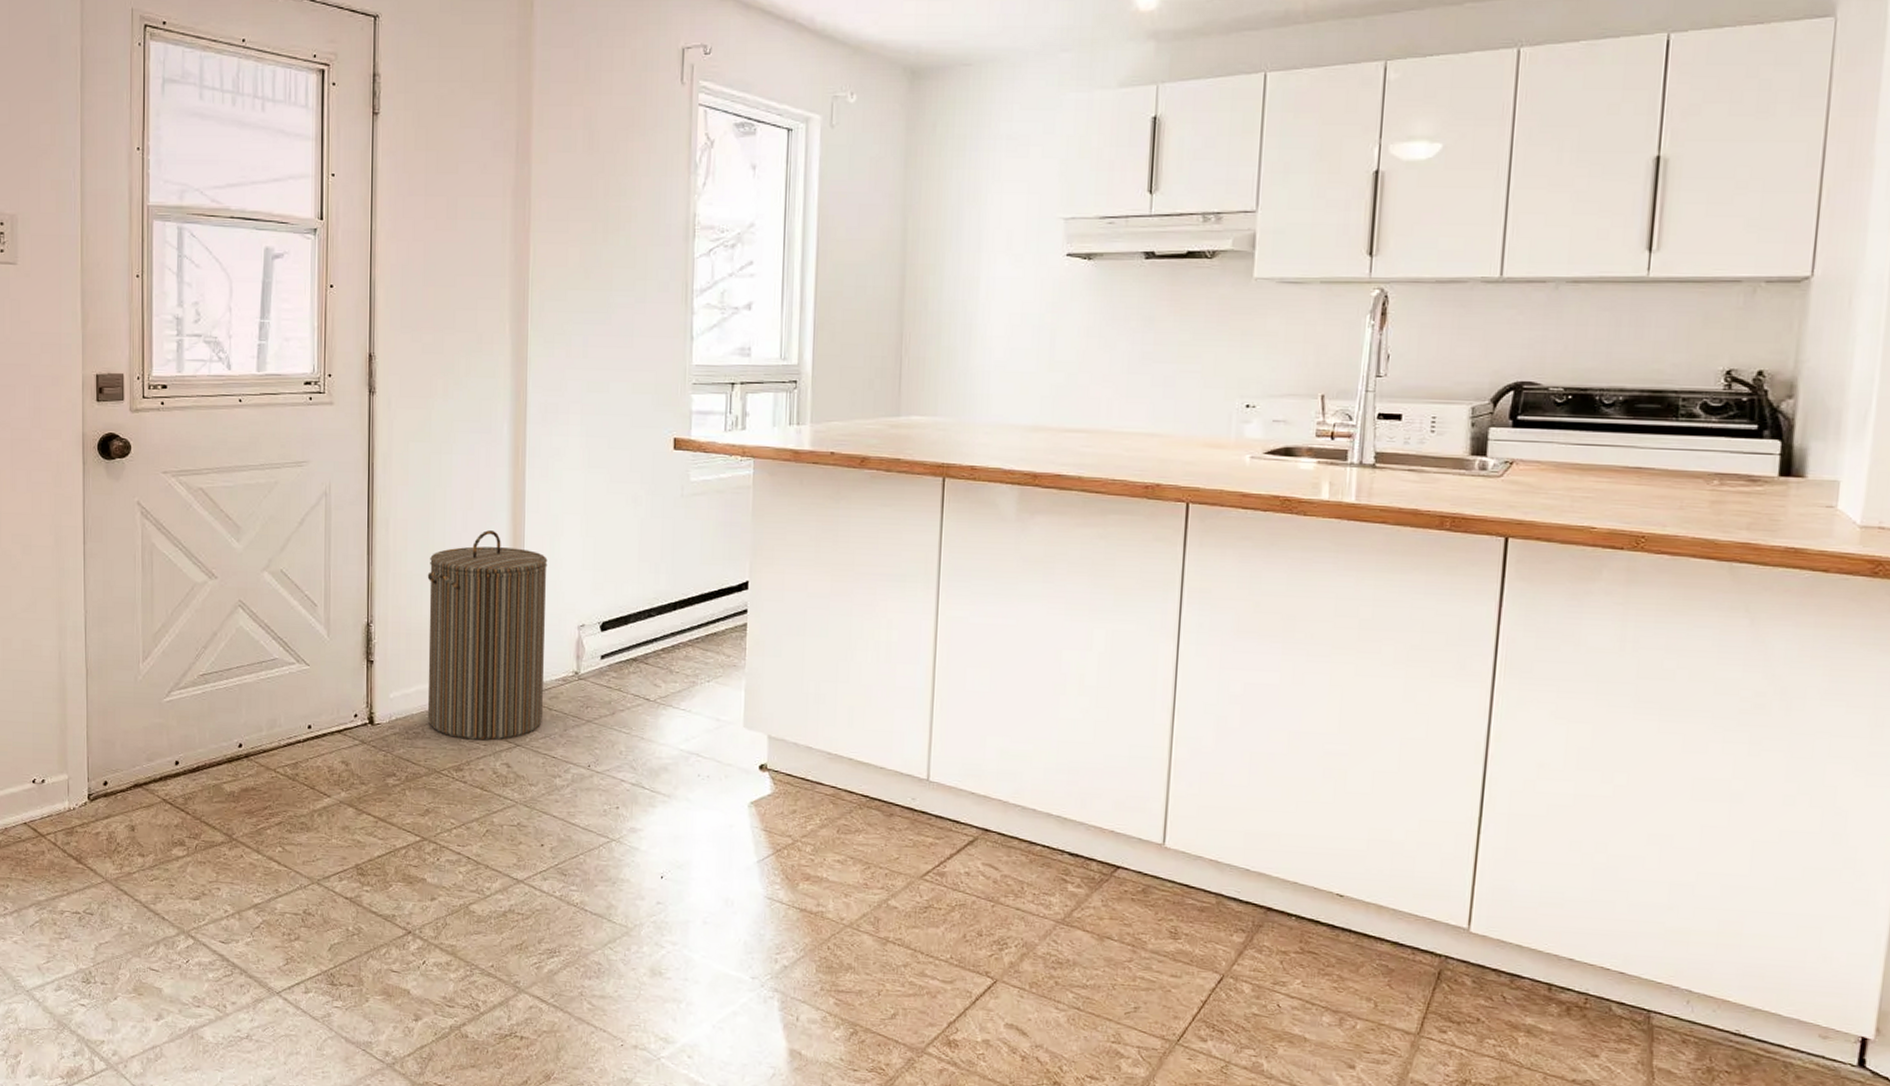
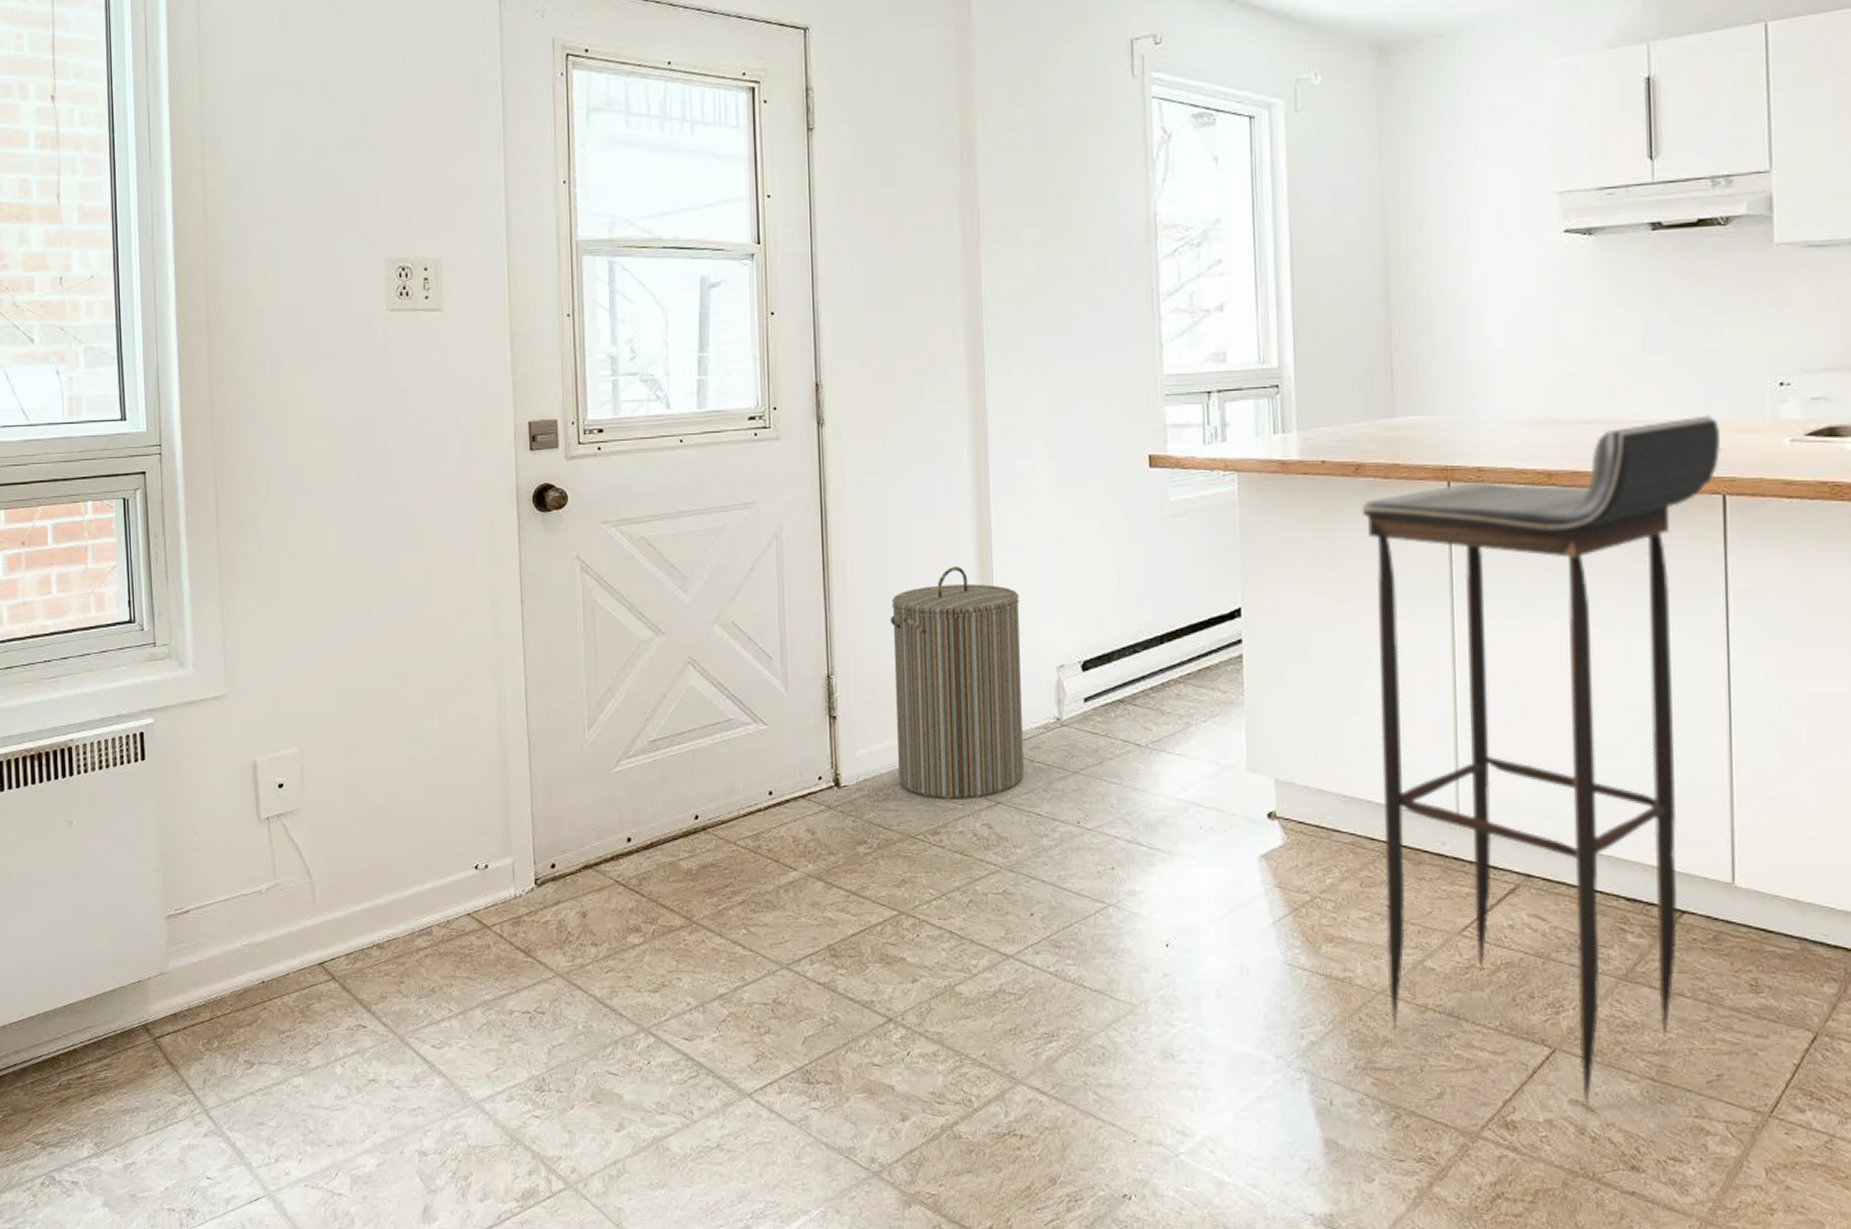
bar stool: none [855,430,1189,1032] -> present [1361,415,1721,1109]

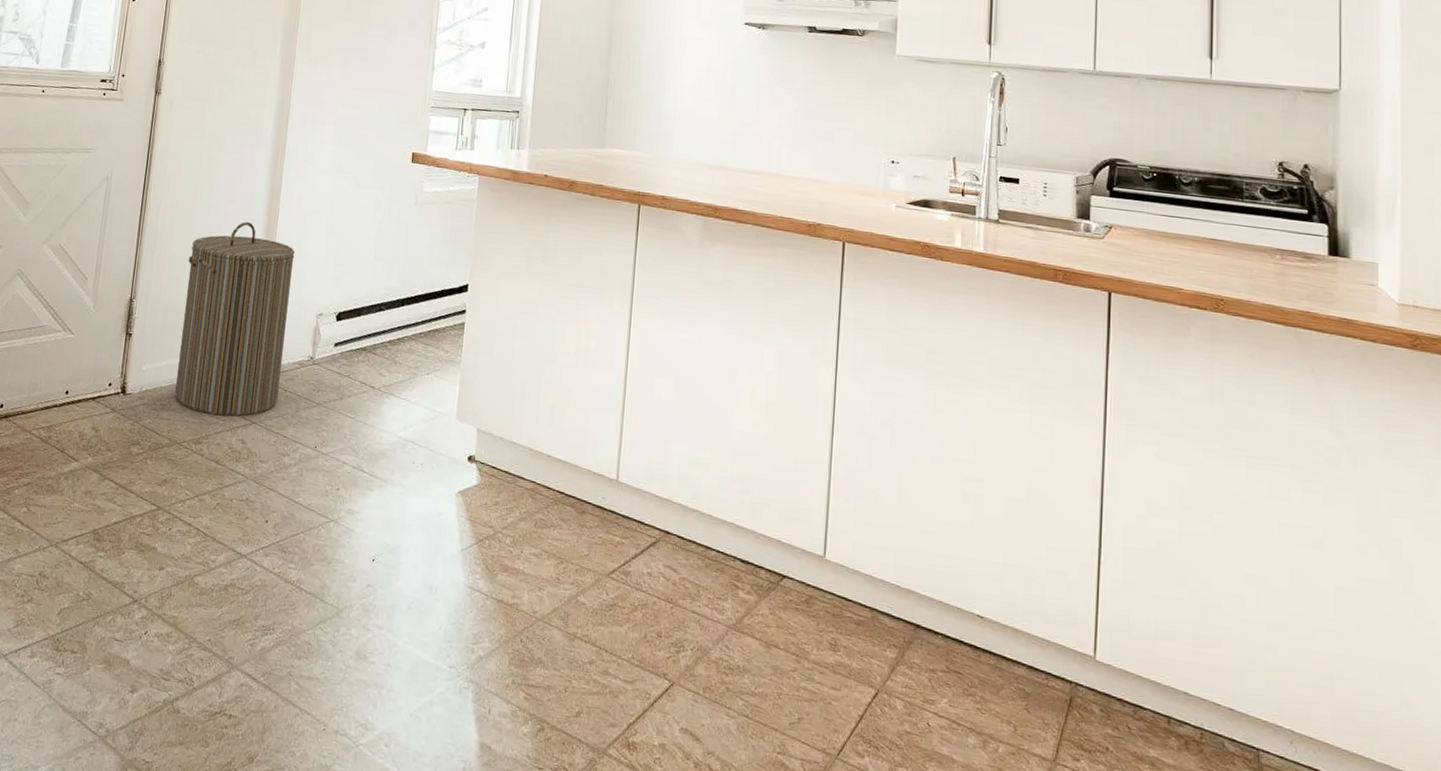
bar stool: present [1361,415,1721,1109] -> none [546,178,845,738]

